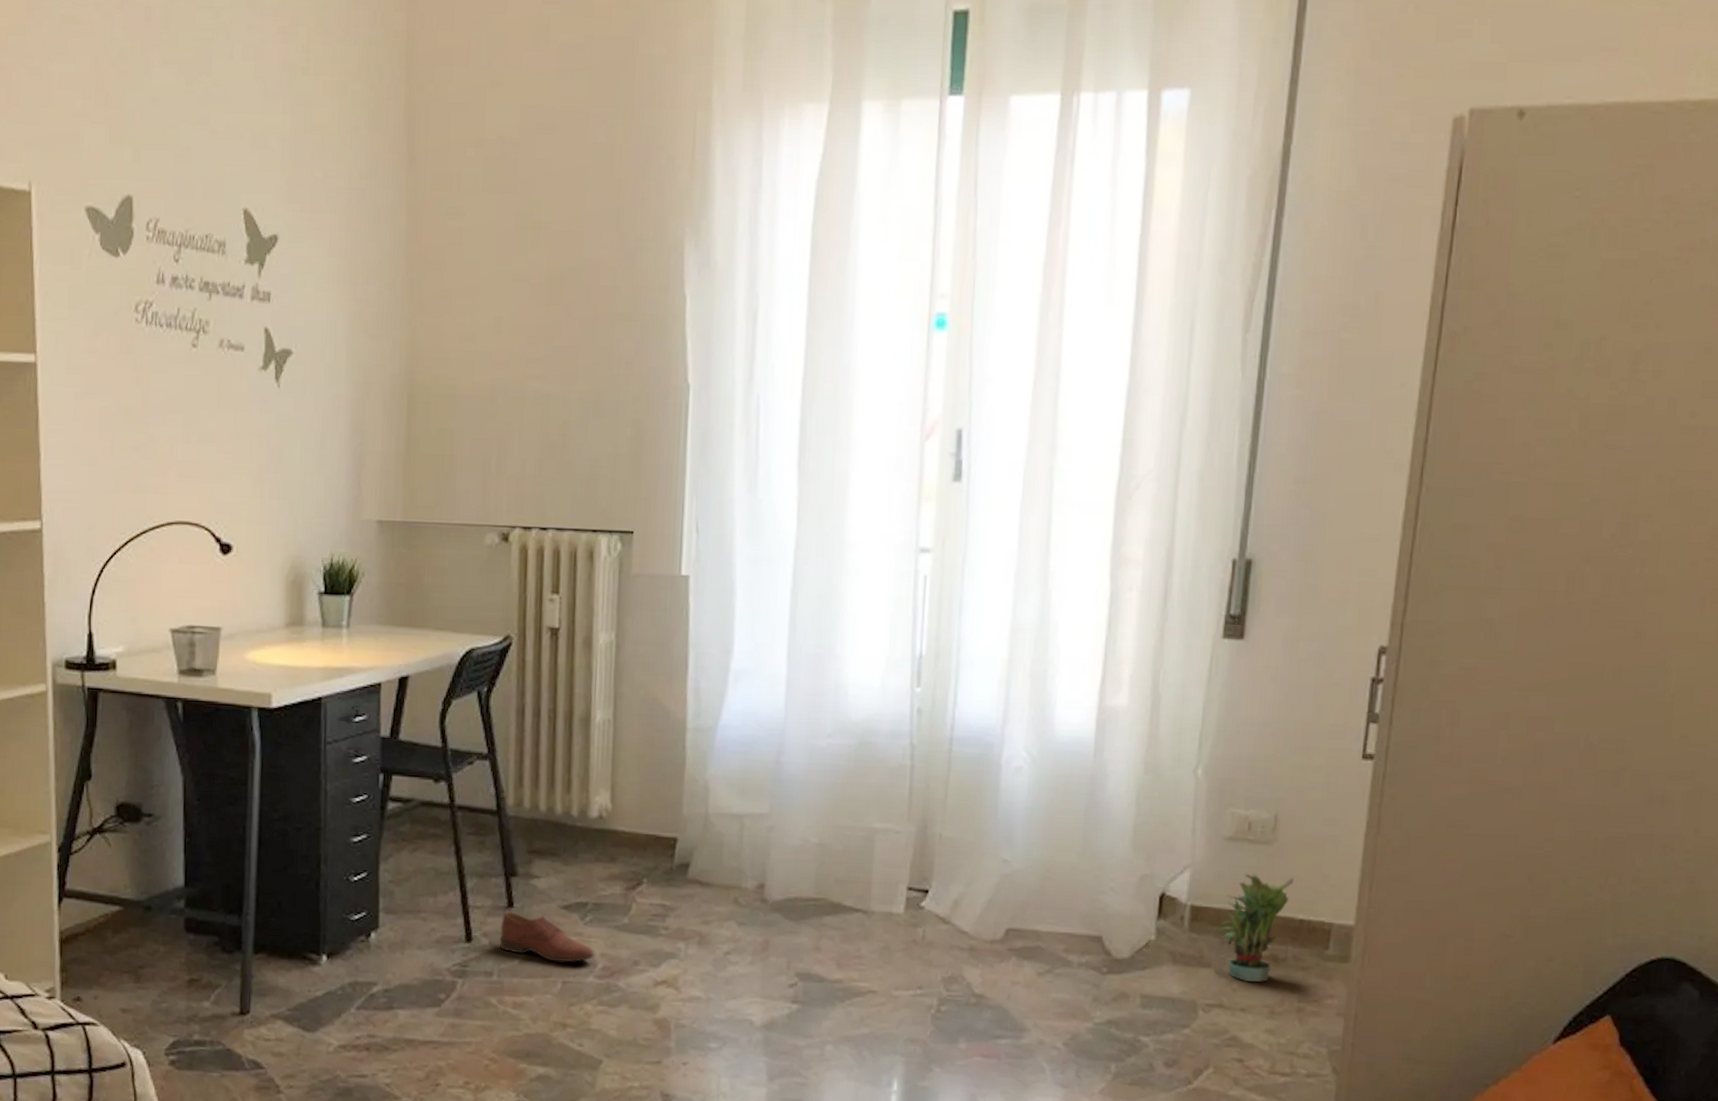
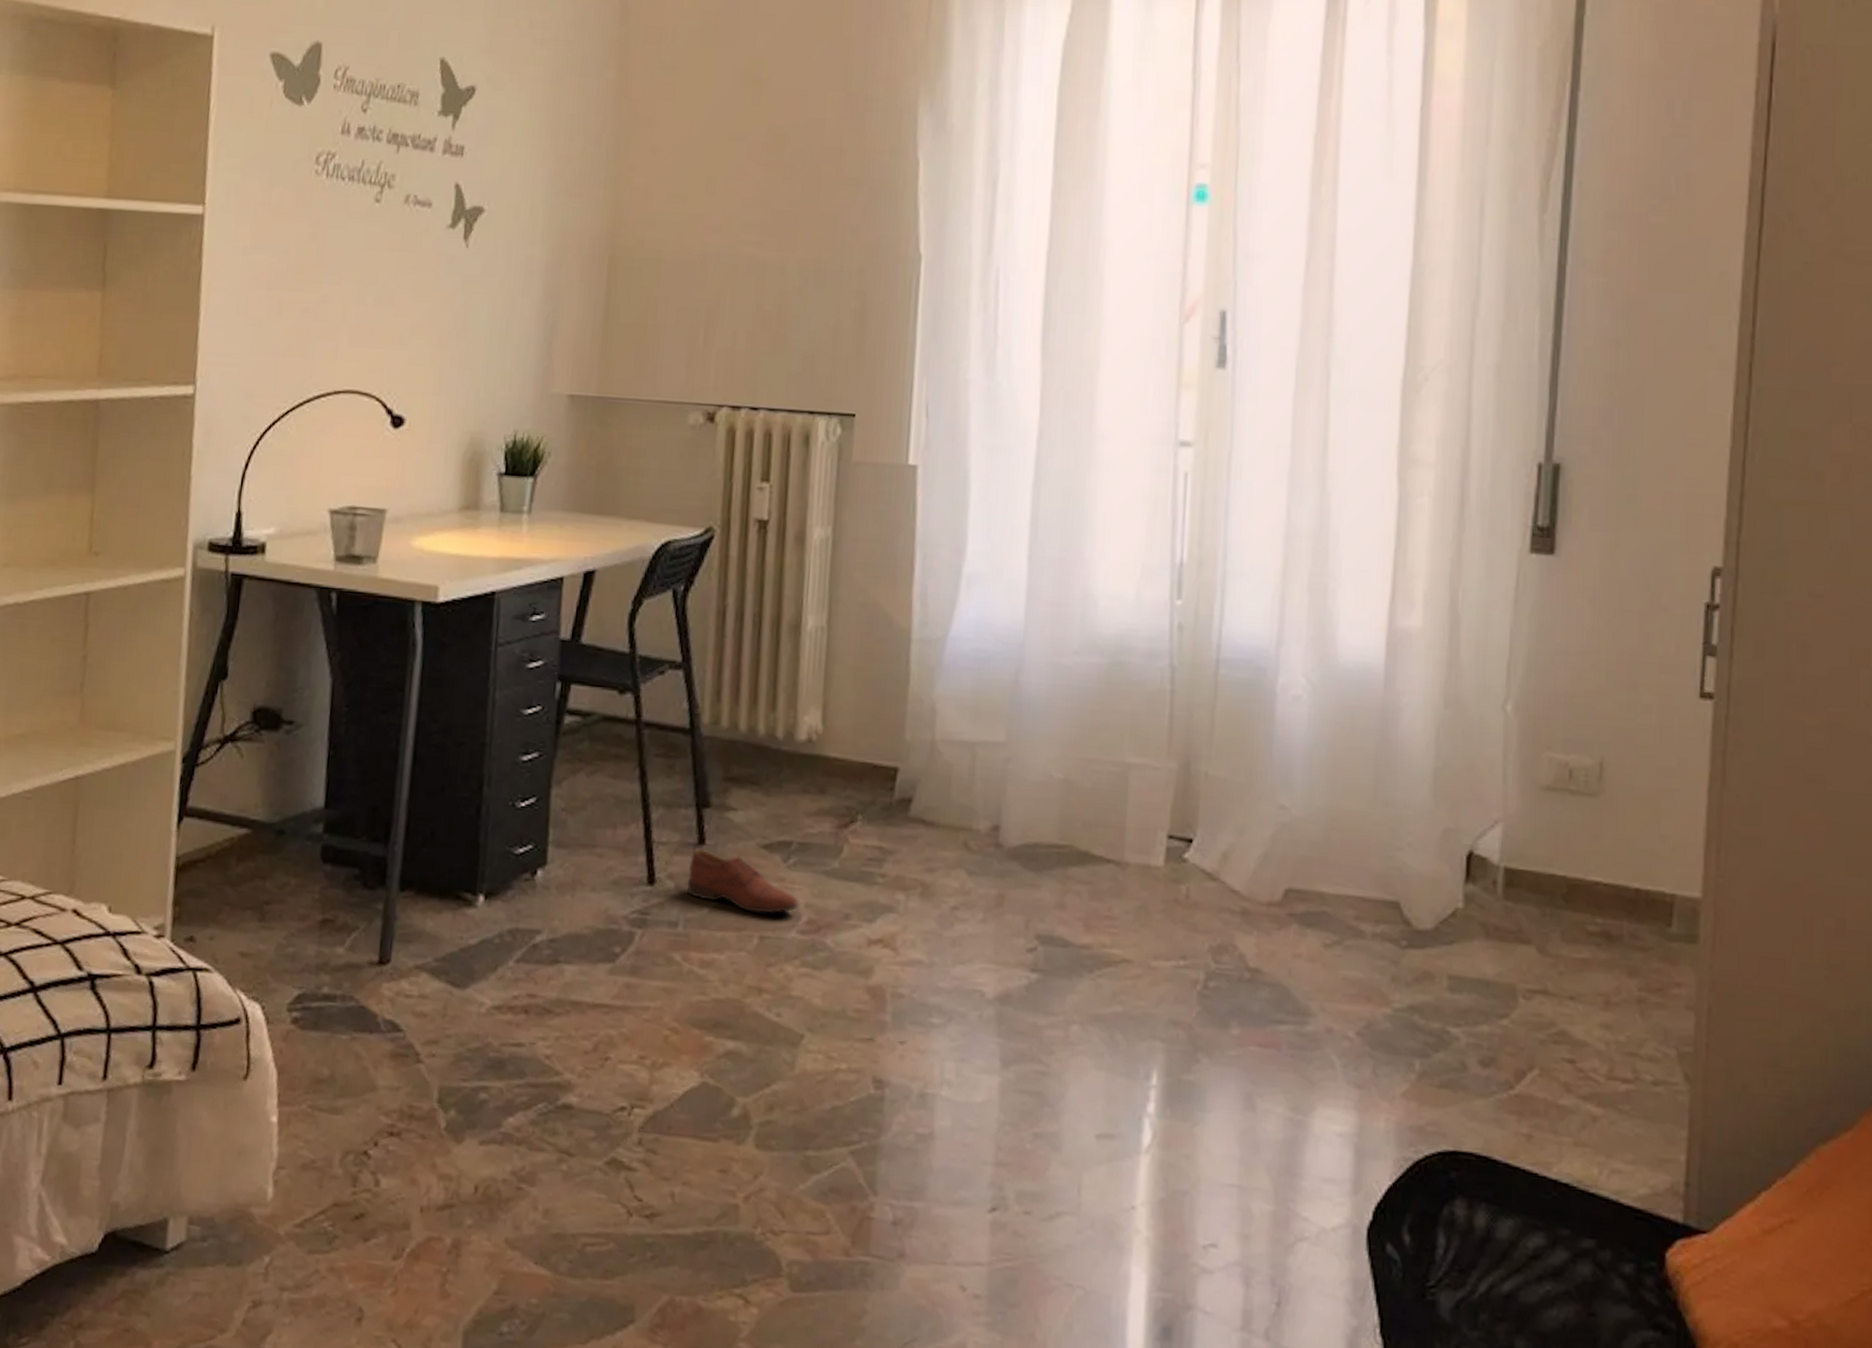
potted plant: present [1211,872,1294,982] -> none [1530,830,1626,964]

